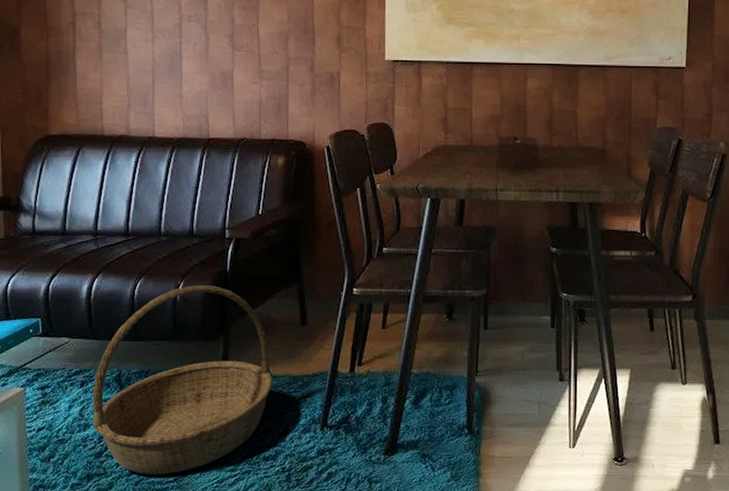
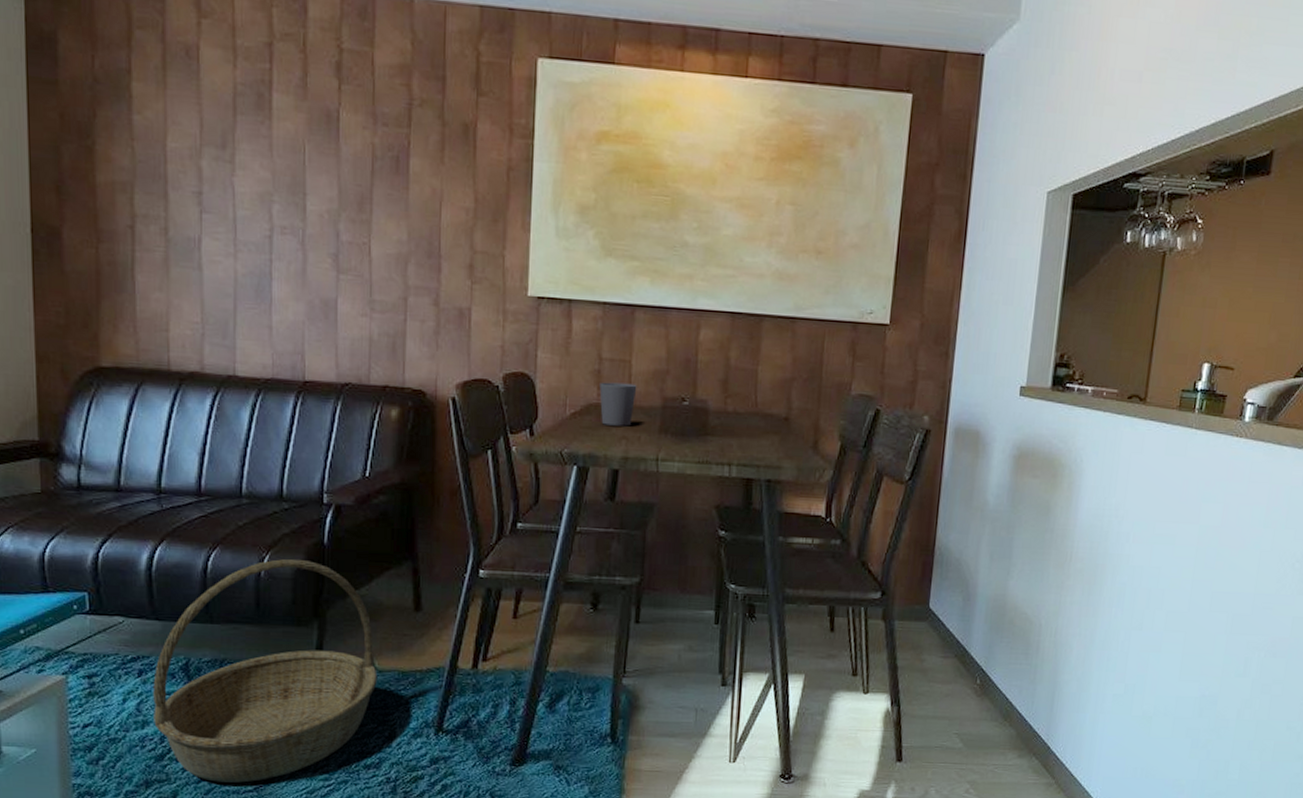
dixie cup: none [446,127,477,163] -> present [599,382,637,426]

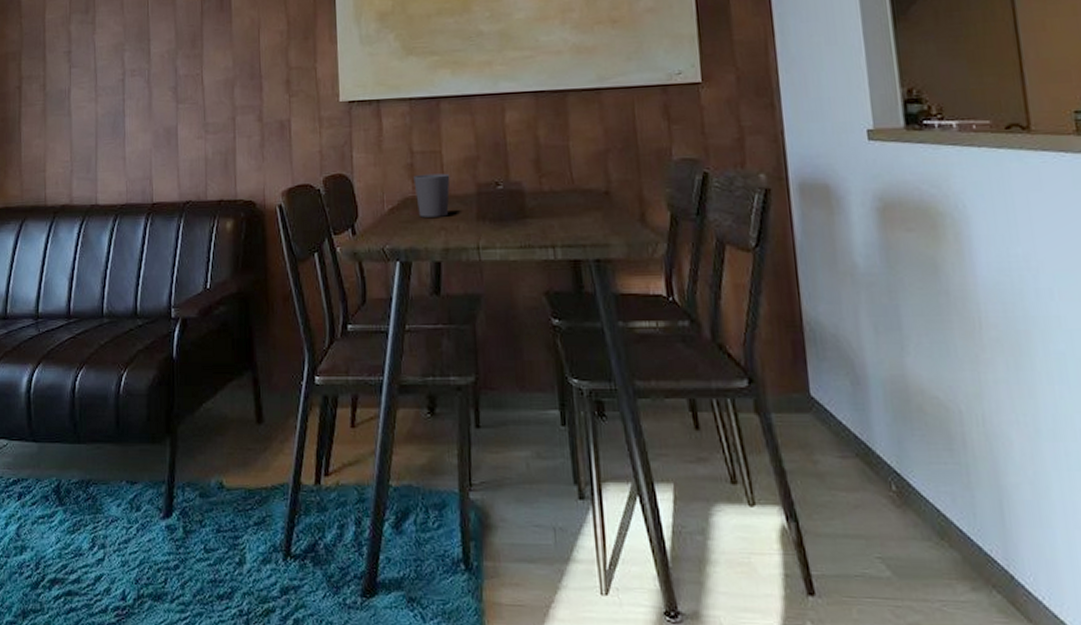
basket: present [153,559,378,783] -> none [30,376,226,614]

